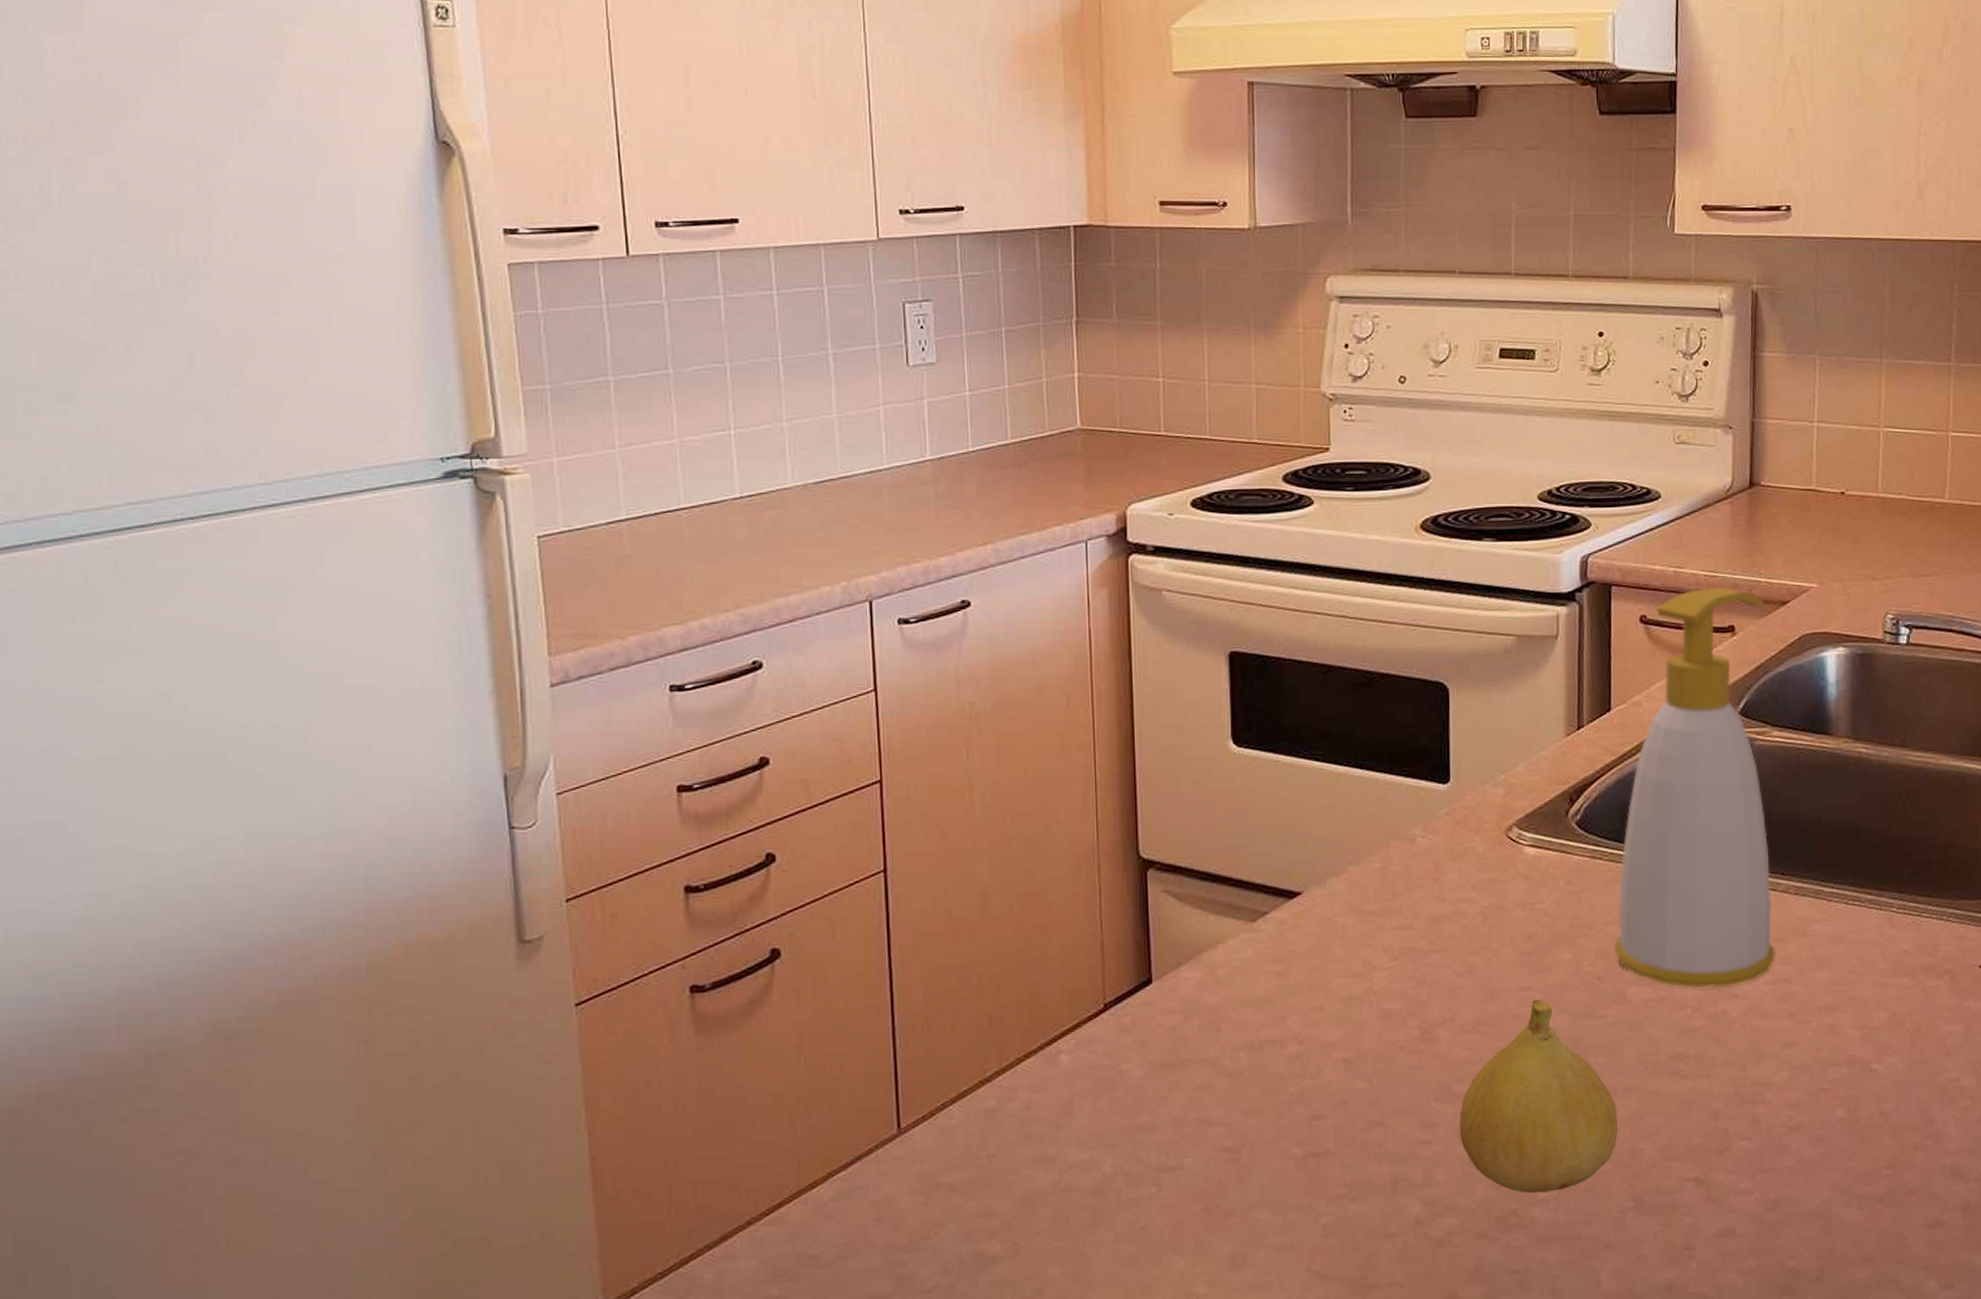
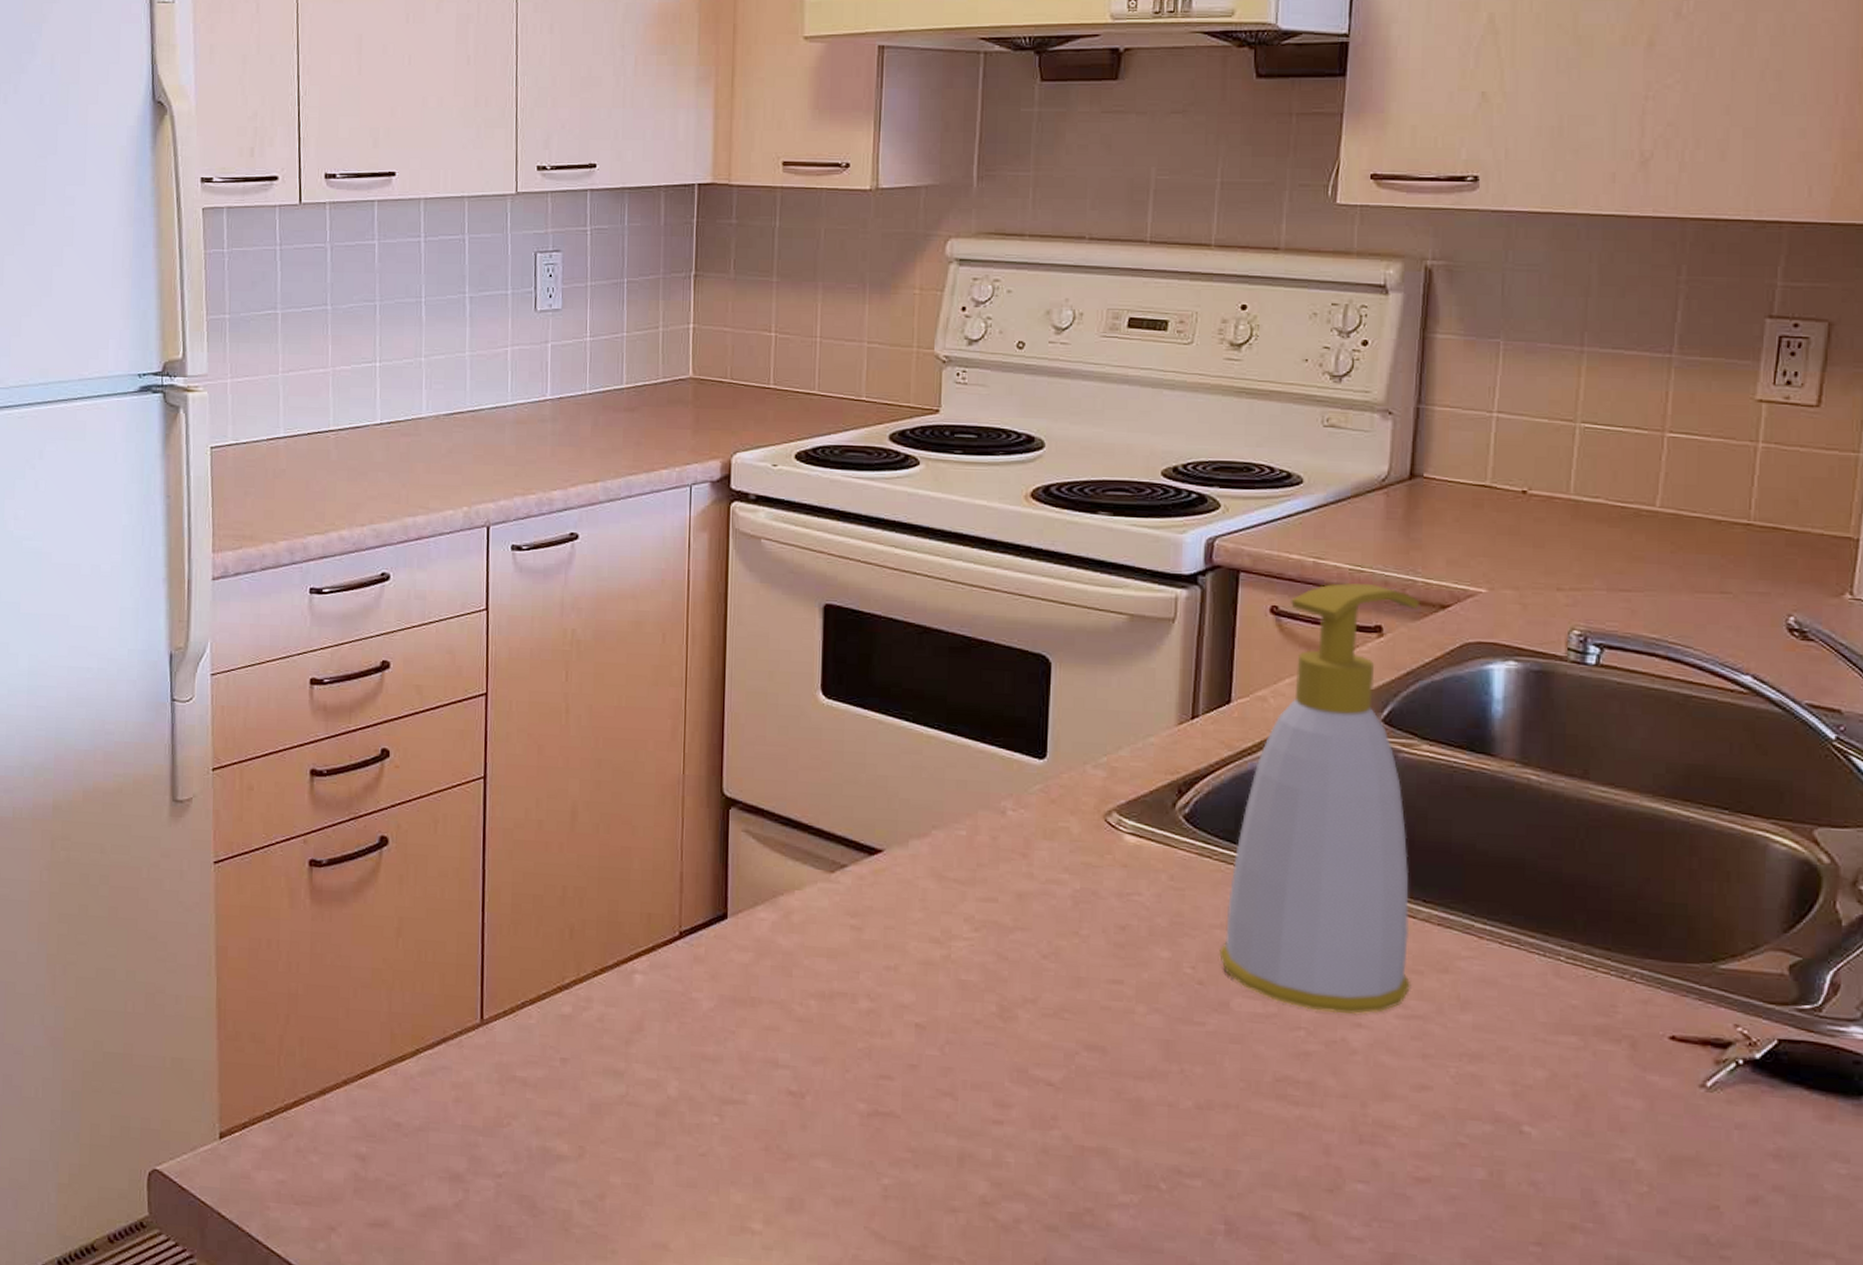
fruit: present [1459,999,1619,1194] -> none [1034,994,1213,1198]

